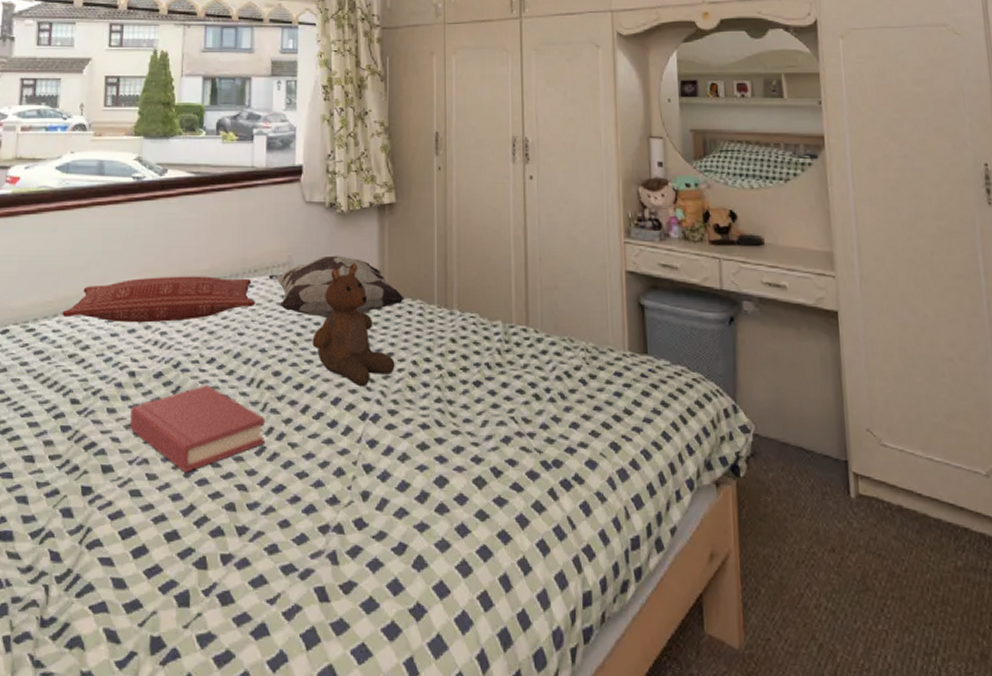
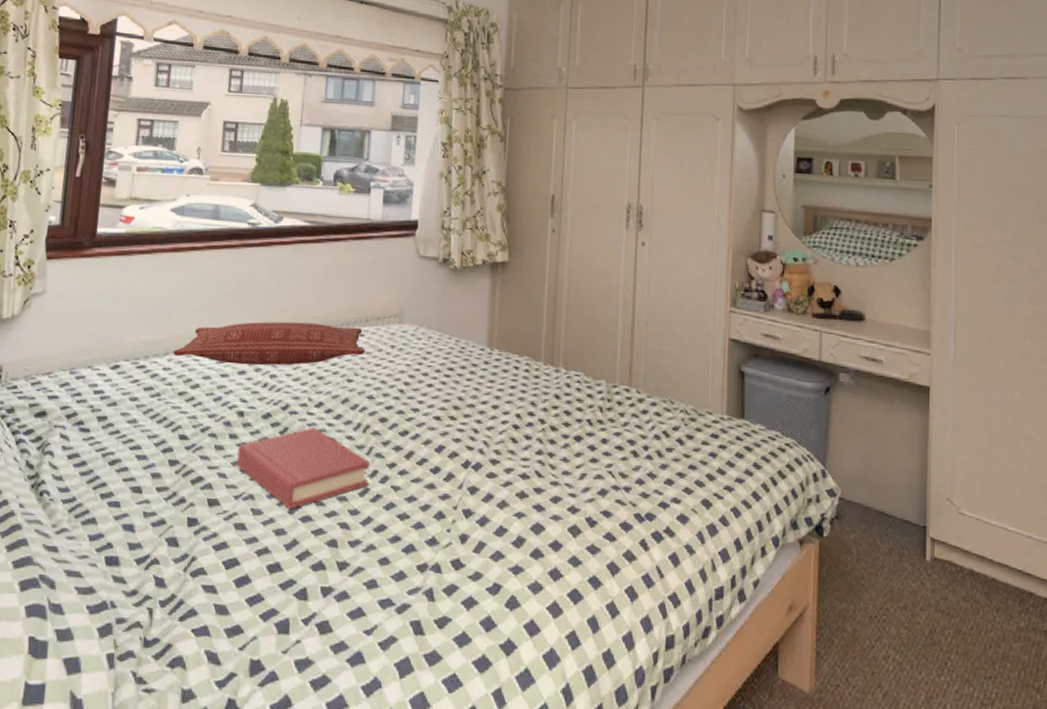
decorative pillow: present [268,255,406,319] -> none [379,309,513,370]
teddy bear: present [312,263,395,387] -> none [419,317,499,437]

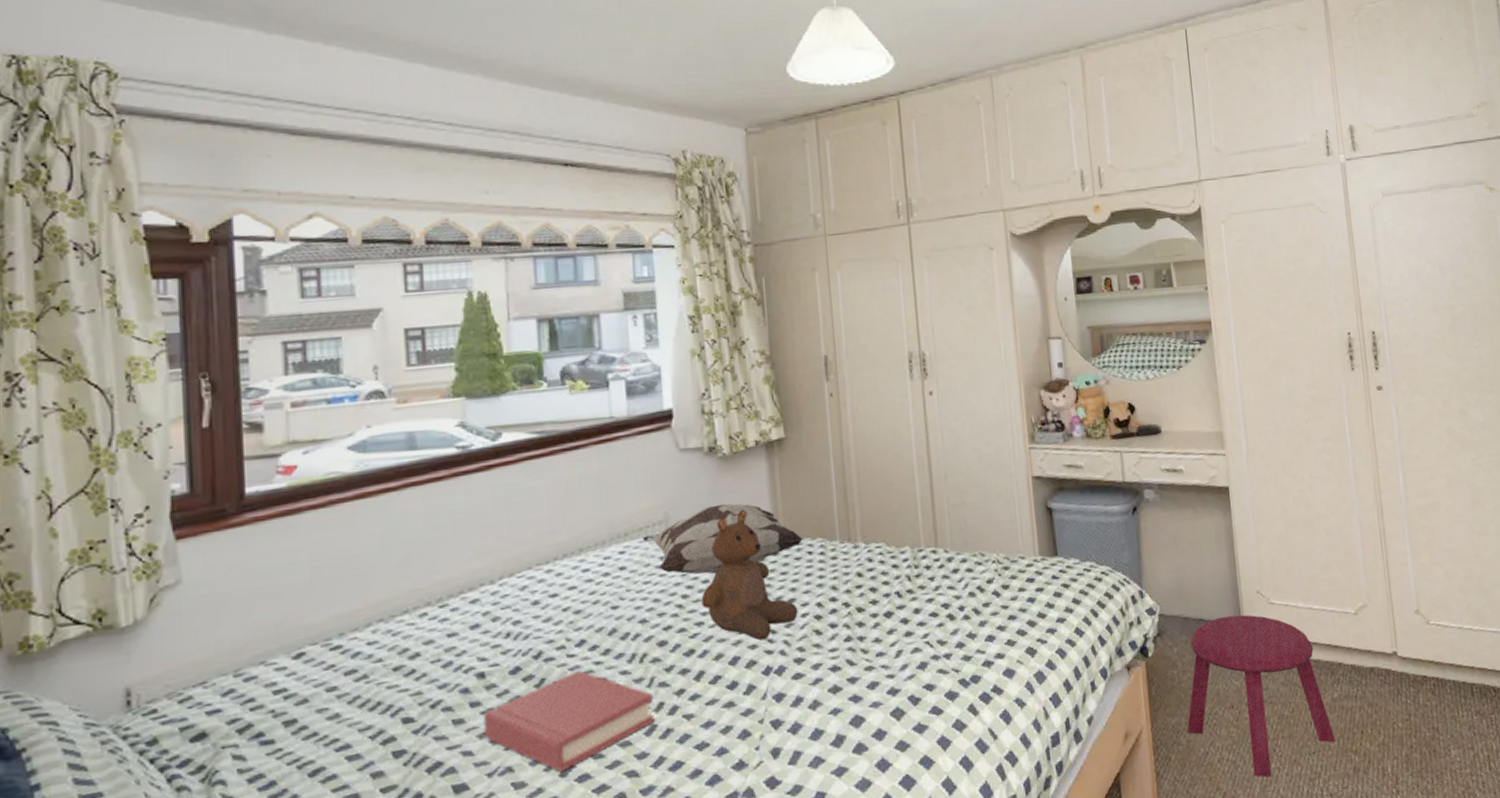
pillow: present [173,321,366,366] -> none [378,544,629,626]
decorative pillow: none [379,309,513,370] -> present [642,503,805,575]
teddy bear: none [419,317,499,437] -> present [701,509,798,641]
stool: none [854,514,1015,689] -> present [1187,614,1335,777]

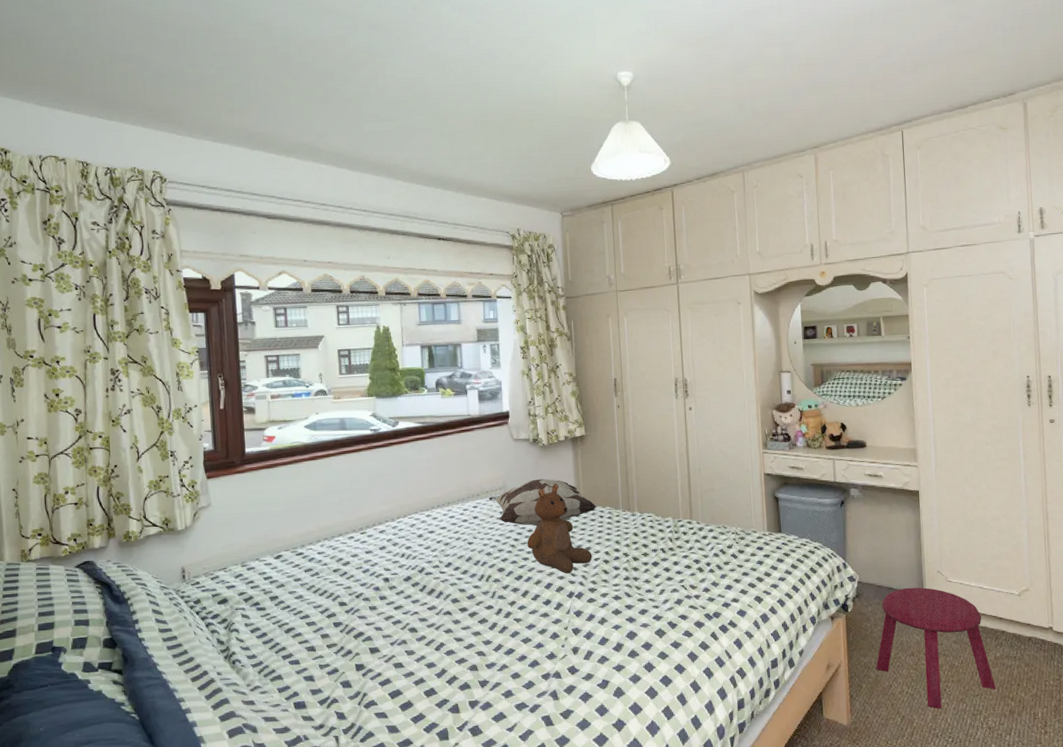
hardback book: present [484,670,655,773] -> none [388,583,496,647]

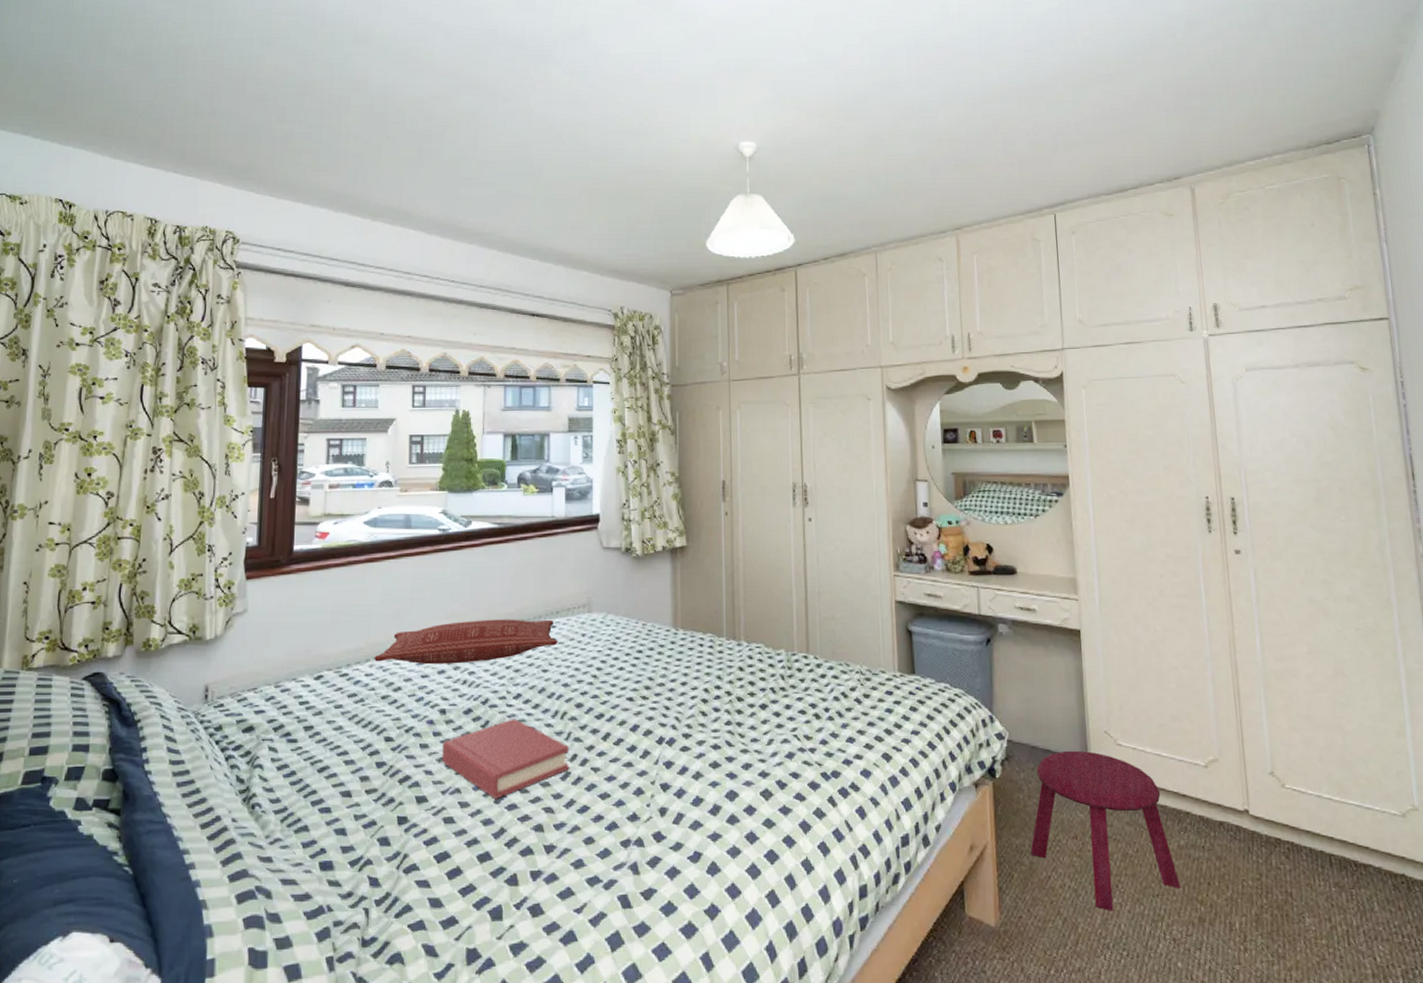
pillow: none [324,501,480,543] -> present [374,619,558,665]
hardback book: none [388,583,496,647] -> present [442,719,569,799]
decorative pillow: present [488,478,598,526] -> none [569,596,697,654]
teddy bear: present [527,483,592,574] -> none [612,602,688,714]

